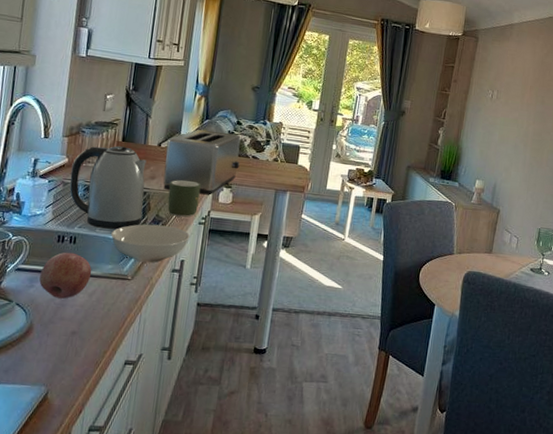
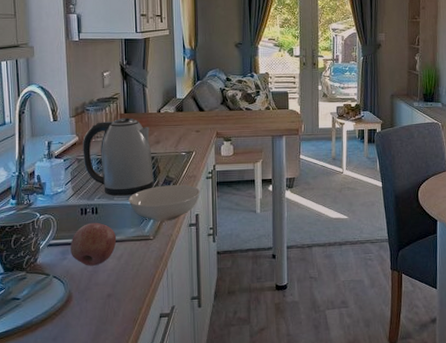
toaster: present [163,129,241,195] -> none [166,90,235,151]
mug: present [168,179,201,217] -> none [174,139,203,175]

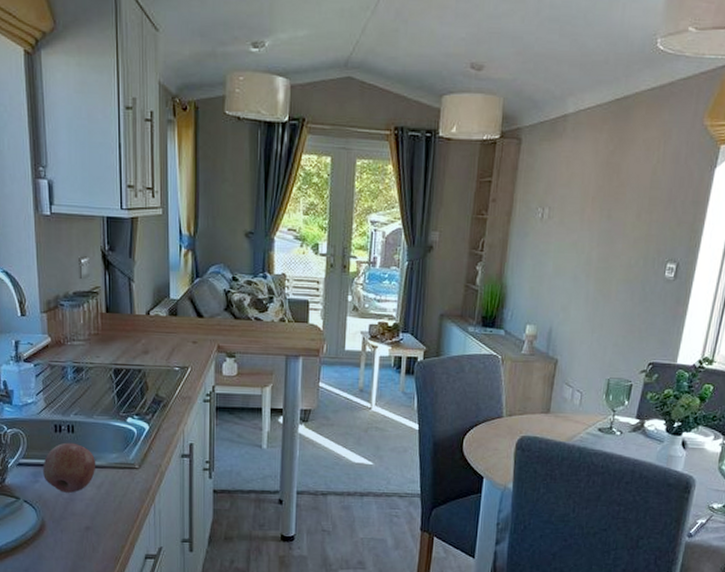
kettle: present [83,118,154,196] -> none [56,318,140,414]
bowl: present [128,184,201,222] -> none [110,405,196,449]

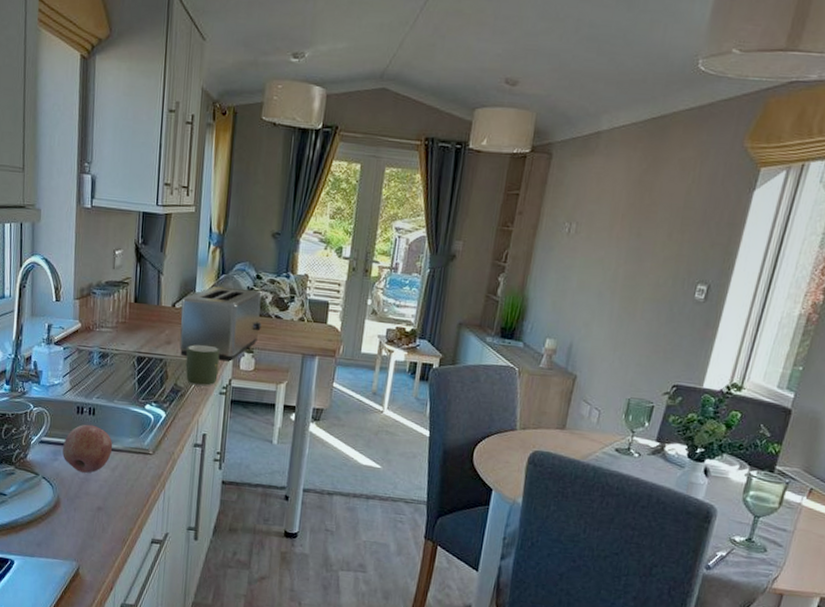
toaster: none [156,290,241,368] -> present [179,285,262,362]
mug: none [166,352,201,395] -> present [185,344,220,387]

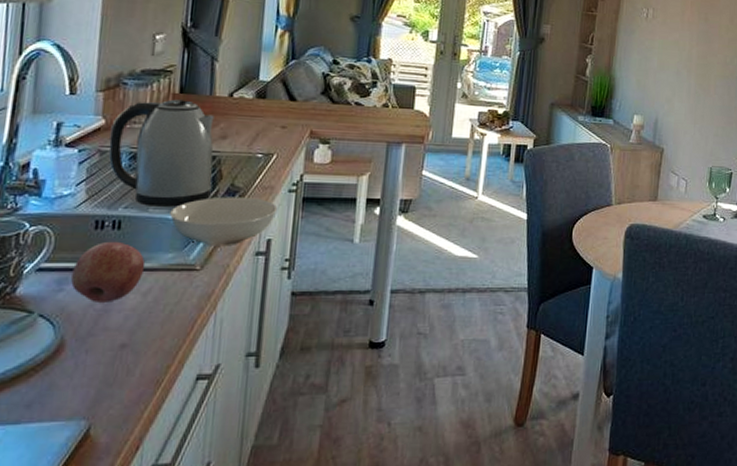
kettle: none [84,307,161,400] -> present [109,99,214,207]
bowl: none [129,394,211,437] -> present [170,196,278,247]
toaster: present [179,285,262,362] -> none [238,72,339,155]
mug: present [185,344,220,387] -> none [245,137,289,185]

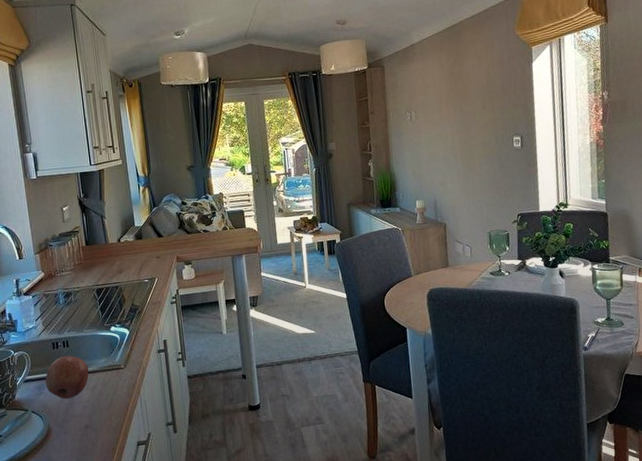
kettle: present [109,99,214,207] -> none [48,249,120,328]
bowl: present [170,196,278,247] -> none [97,311,166,351]

